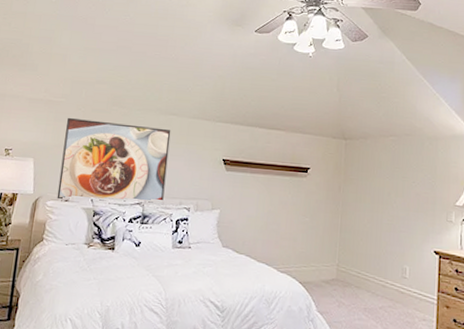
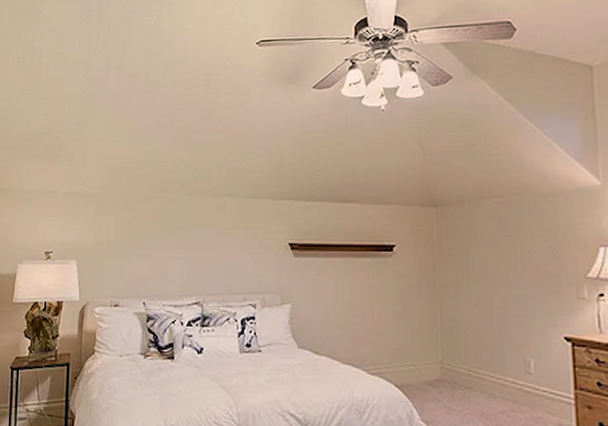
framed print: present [57,117,171,203] -> none [105,210,226,305]

